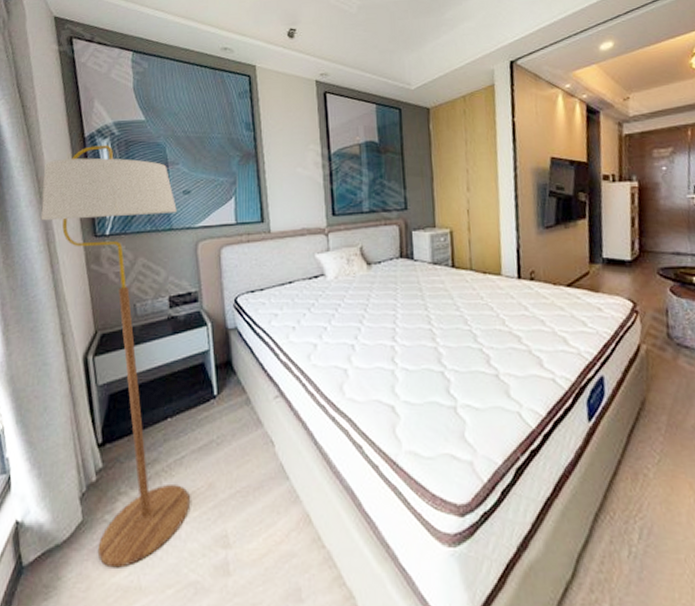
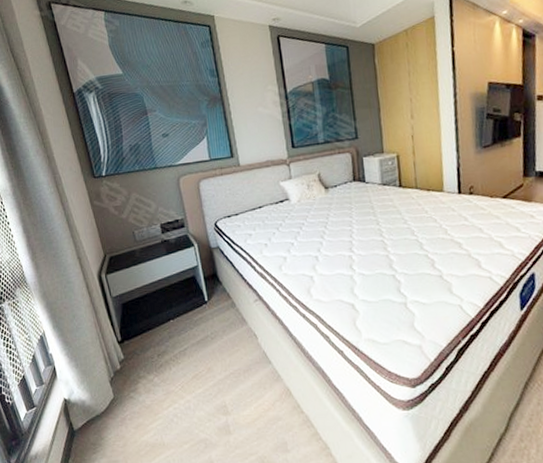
floor lamp: present [40,145,190,568] -> none [44,98,195,431]

